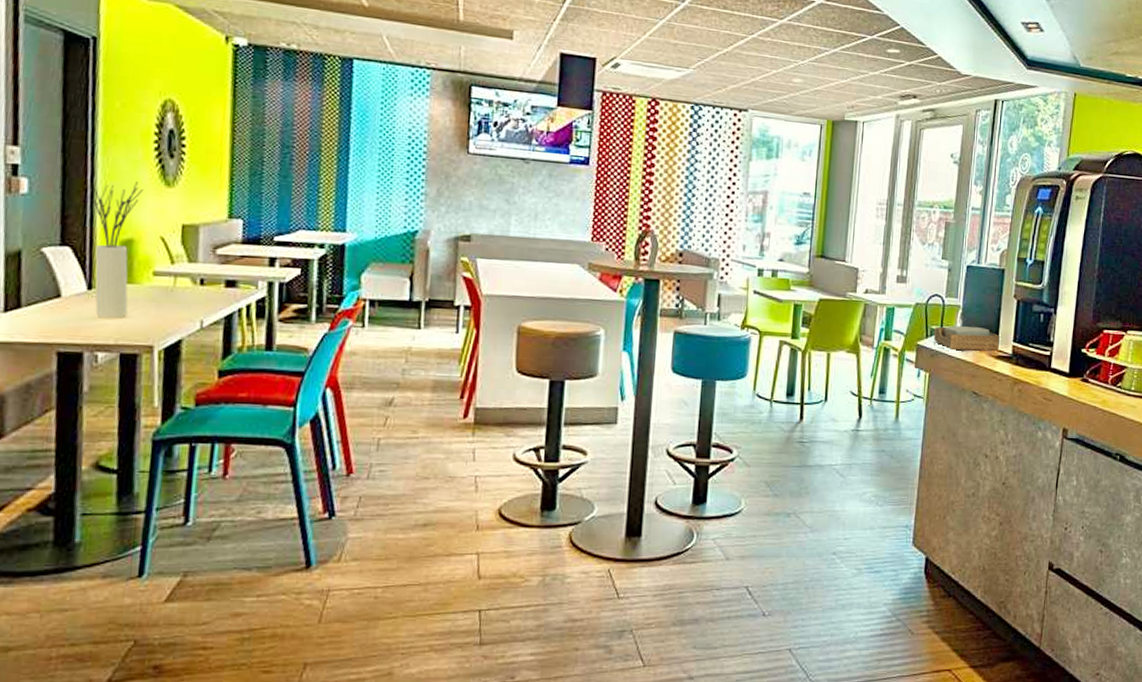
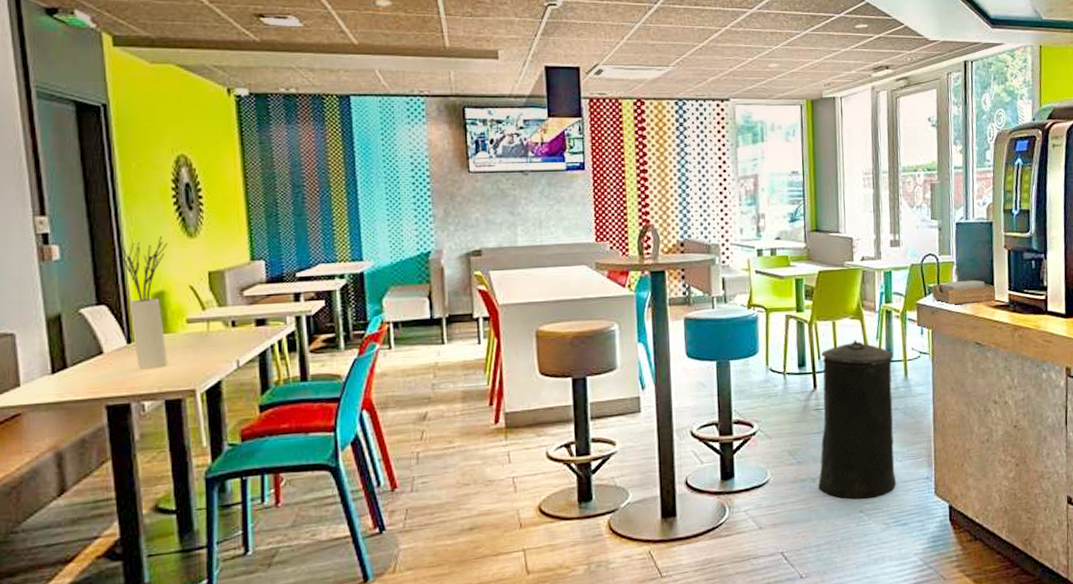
trash can: none [793,375,887,540] -> present [818,340,896,499]

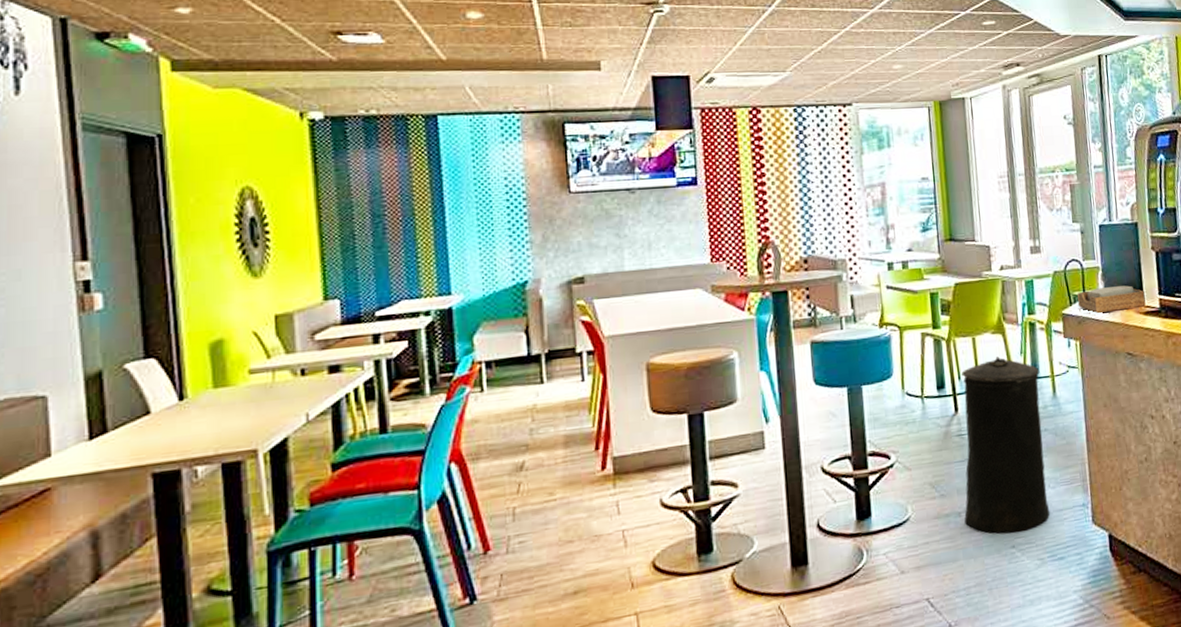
vase: present [121,236,168,370] -> none [174,278,229,430]

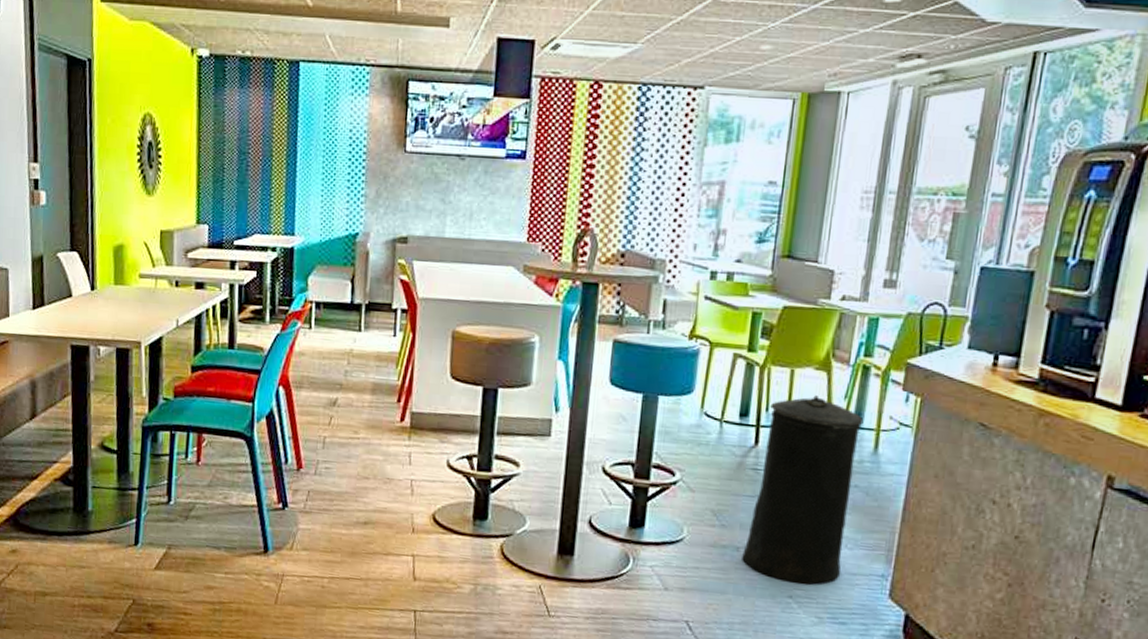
napkin holder: present [1076,285,1146,314] -> none [929,341,1022,375]

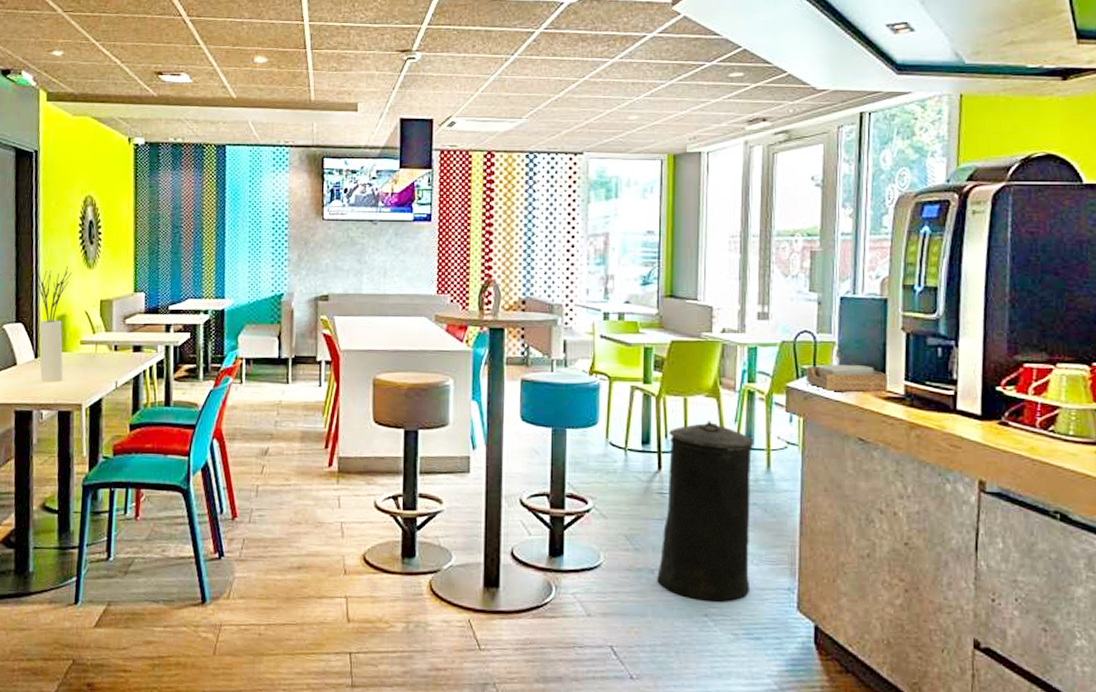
vase: none [92,191,130,317] -> present [36,266,72,382]
napkin holder: none [929,341,1022,375] -> present [805,364,887,392]

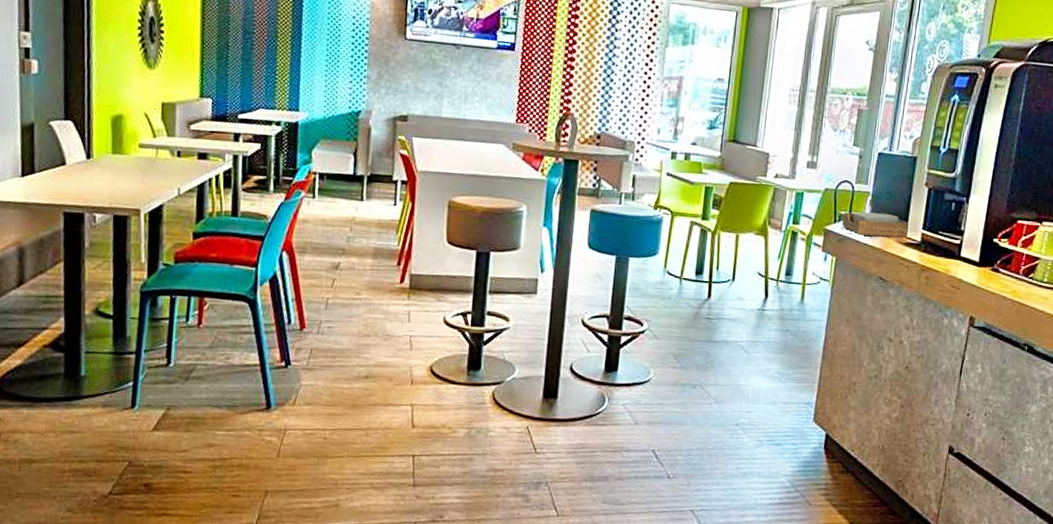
vase: present [36,266,72,382] -> none [88,64,130,186]
trash can: present [657,421,755,602] -> none [698,256,793,414]

